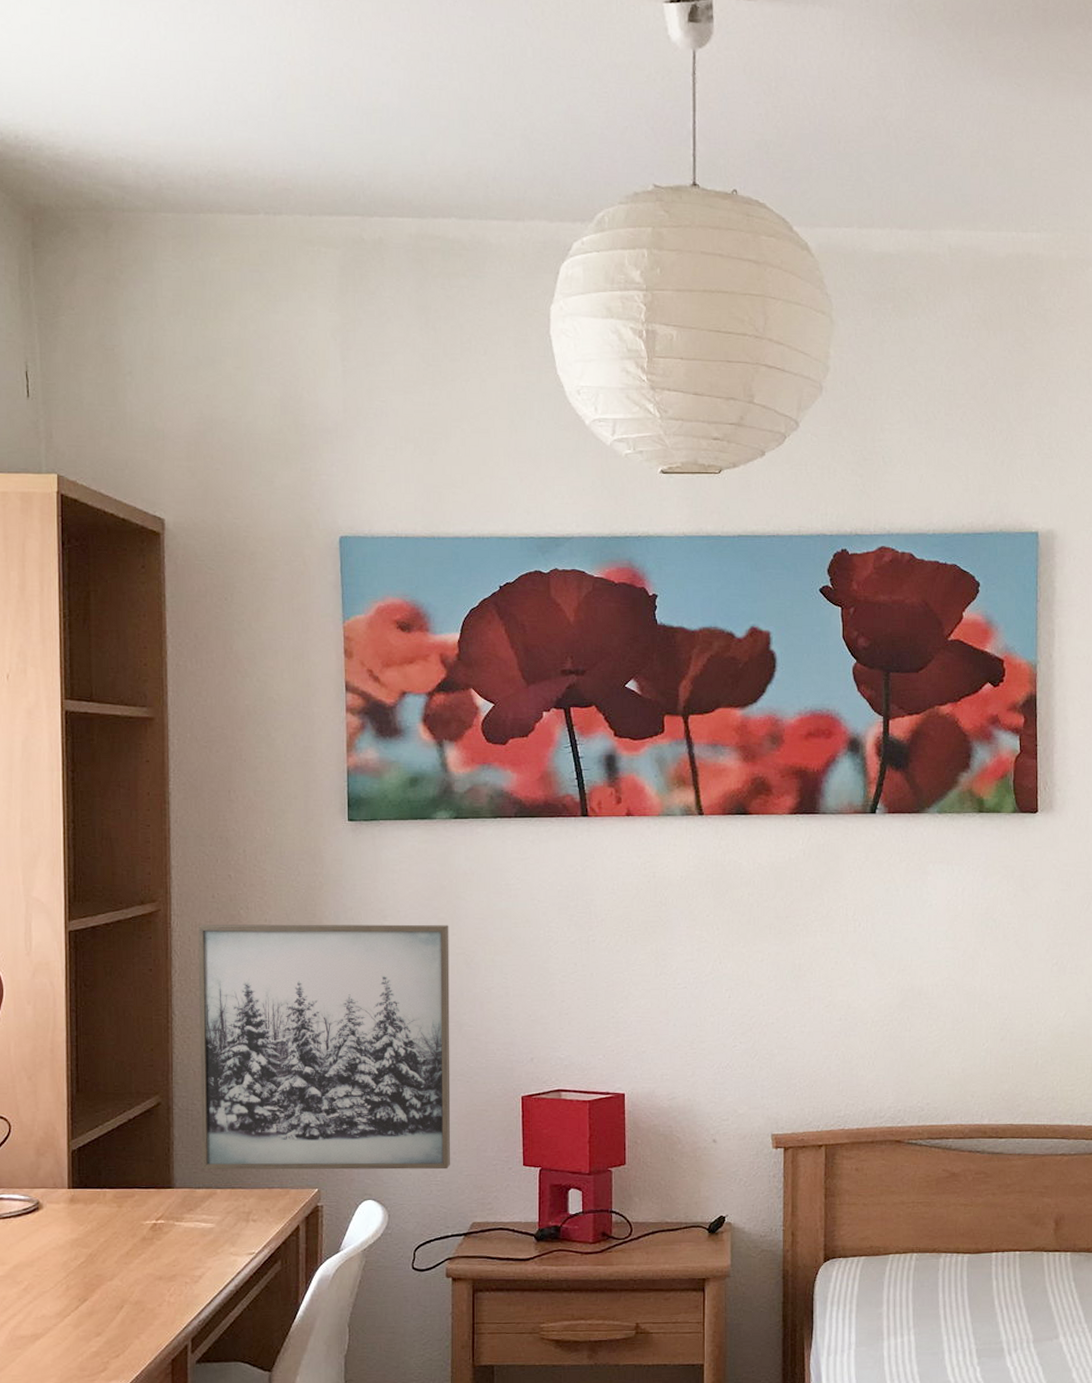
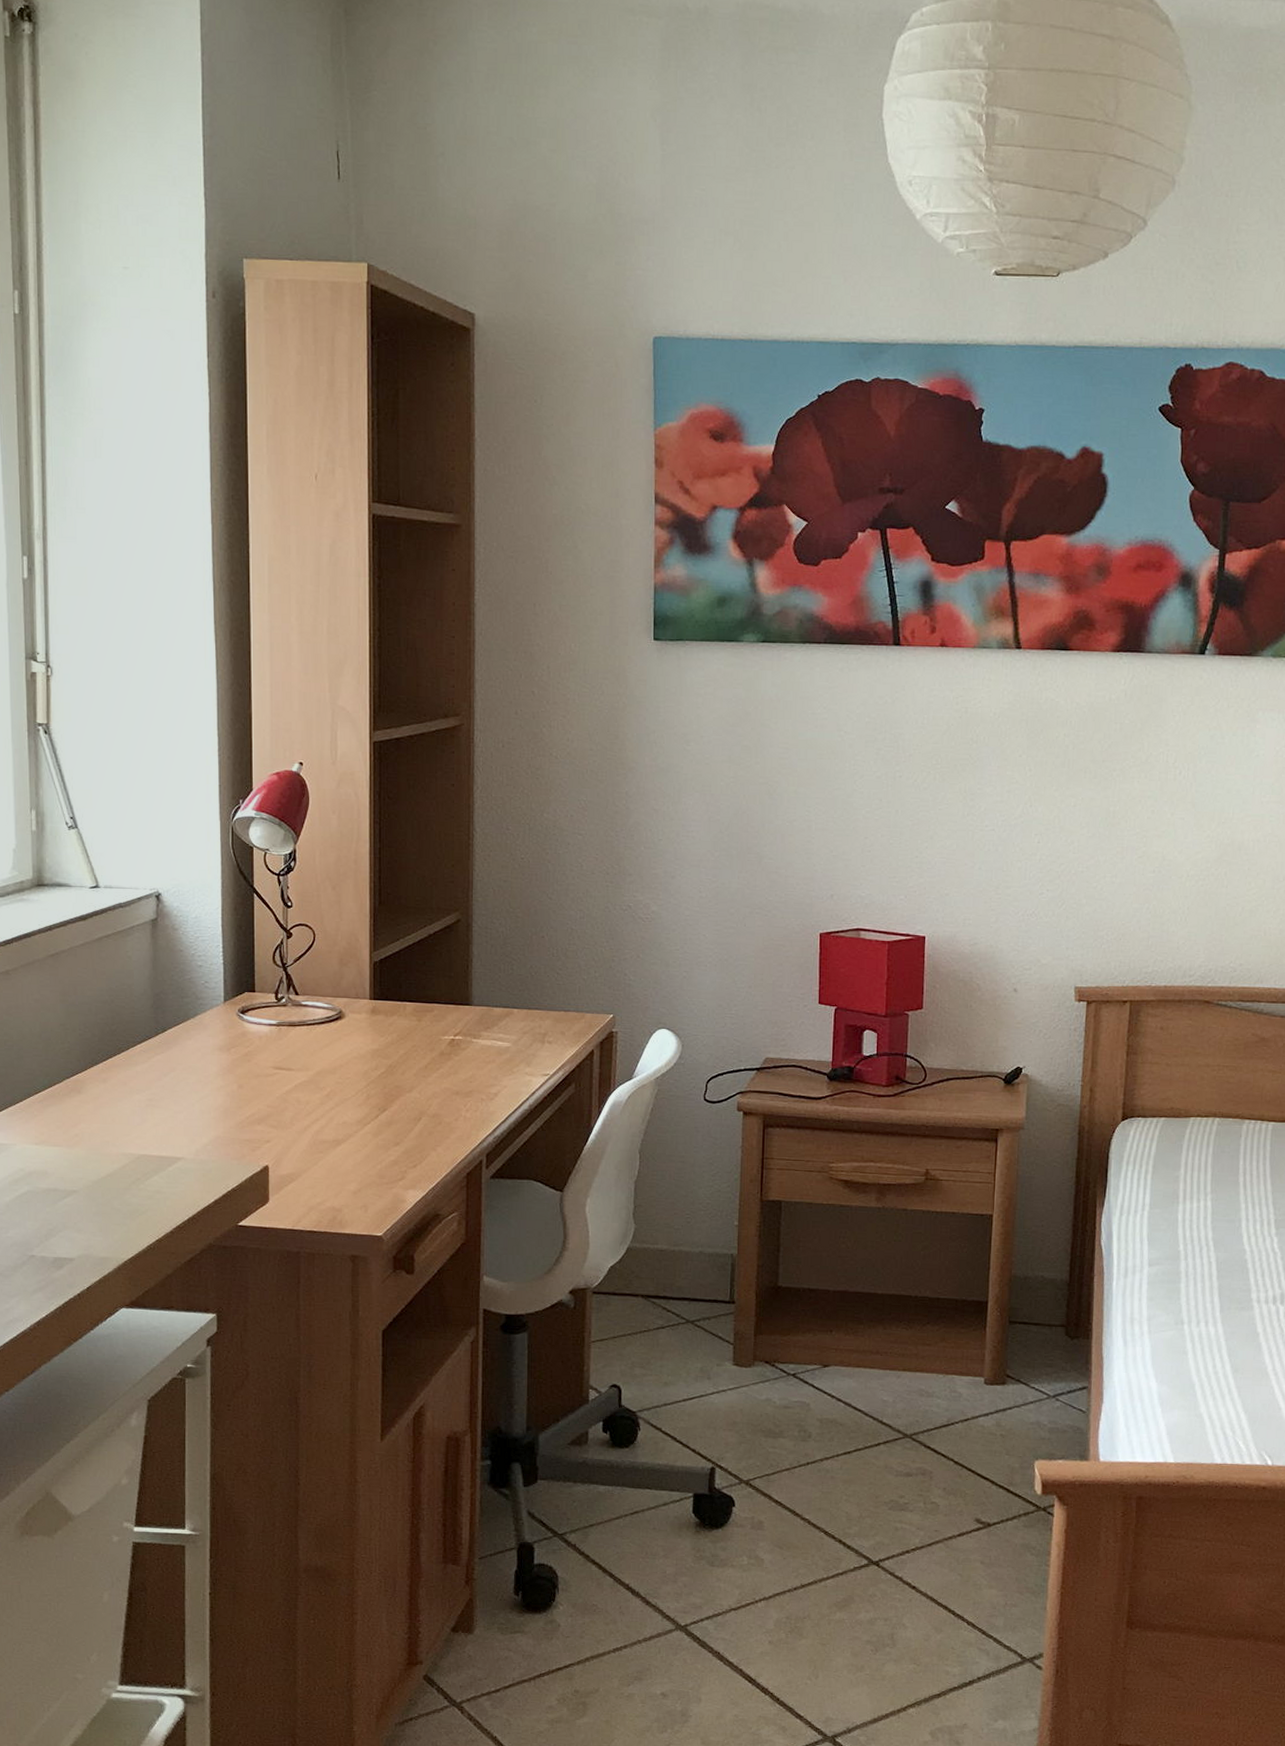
wall art: present [197,924,451,1170] -> none [499,740,753,1003]

